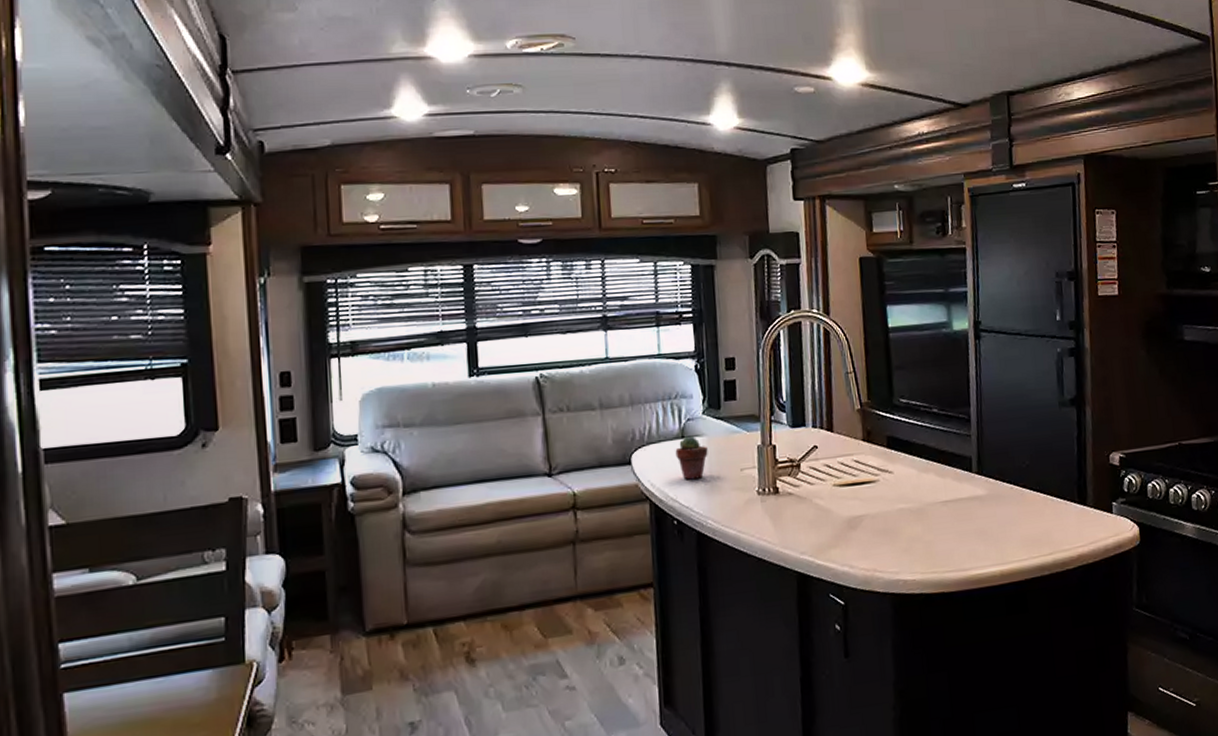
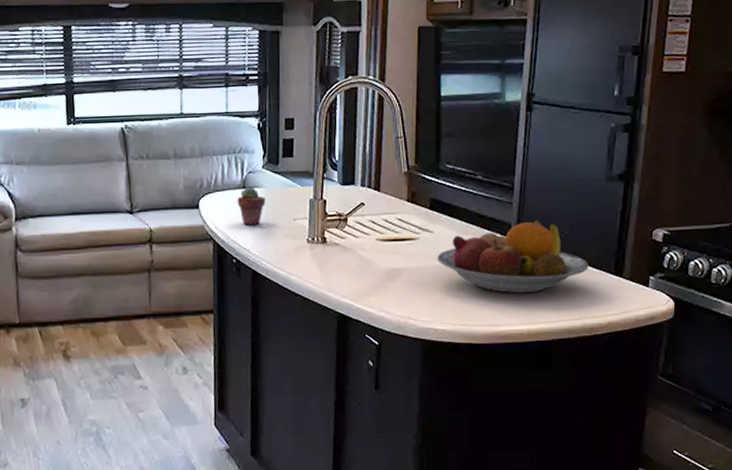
fruit bowl: none [899,451,1053,533] -> present [437,220,589,294]

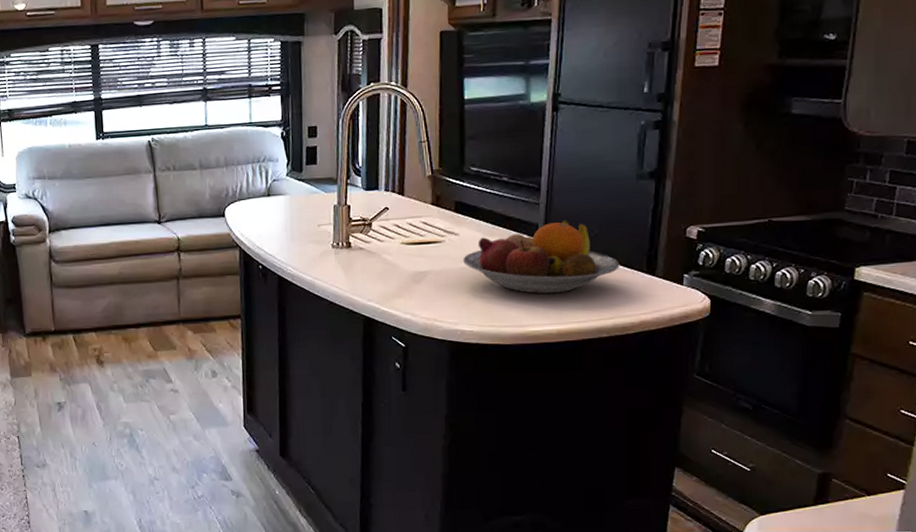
potted succulent: present [237,186,266,225] -> none [262,194,290,232]

